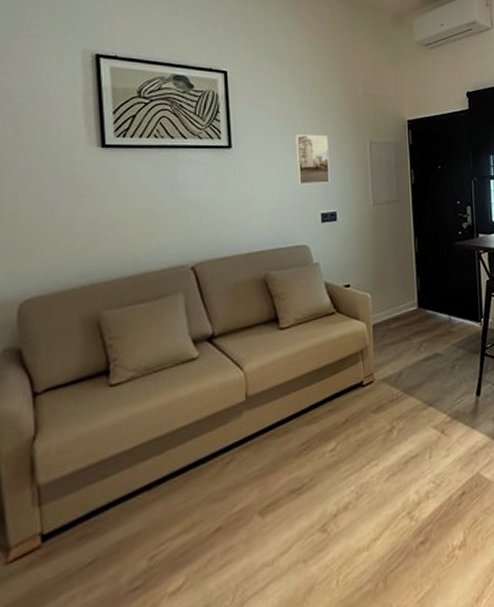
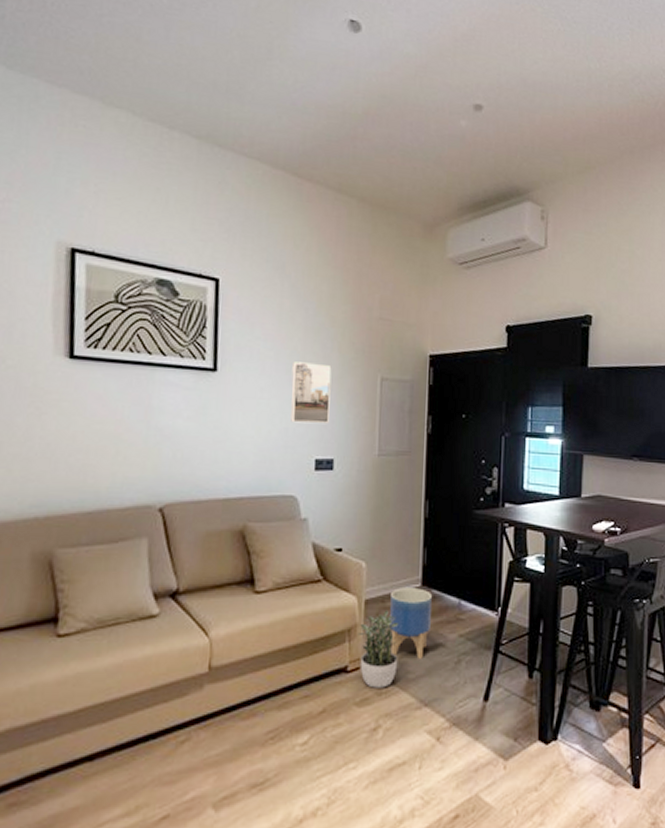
potted plant: none [369,331,405,397] -> present [358,609,400,688]
planter: none [393,310,428,368] -> present [390,588,433,659]

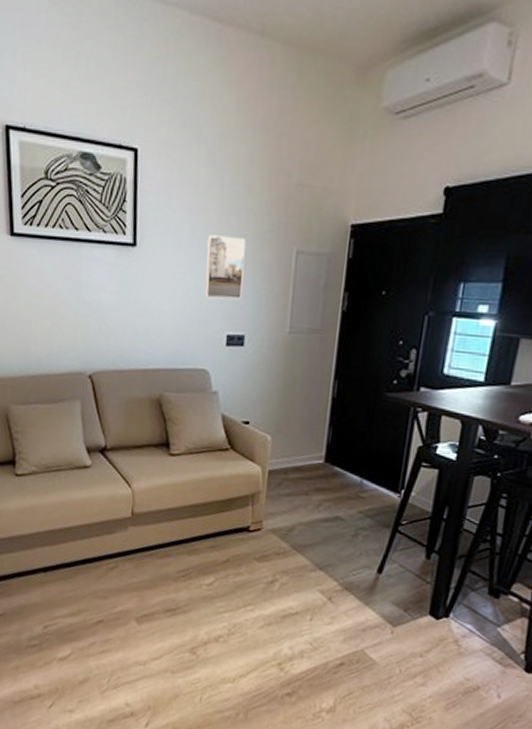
potted plant: present [358,609,400,688] -> none [260,481,300,549]
planter: present [390,588,433,659] -> none [290,462,335,528]

